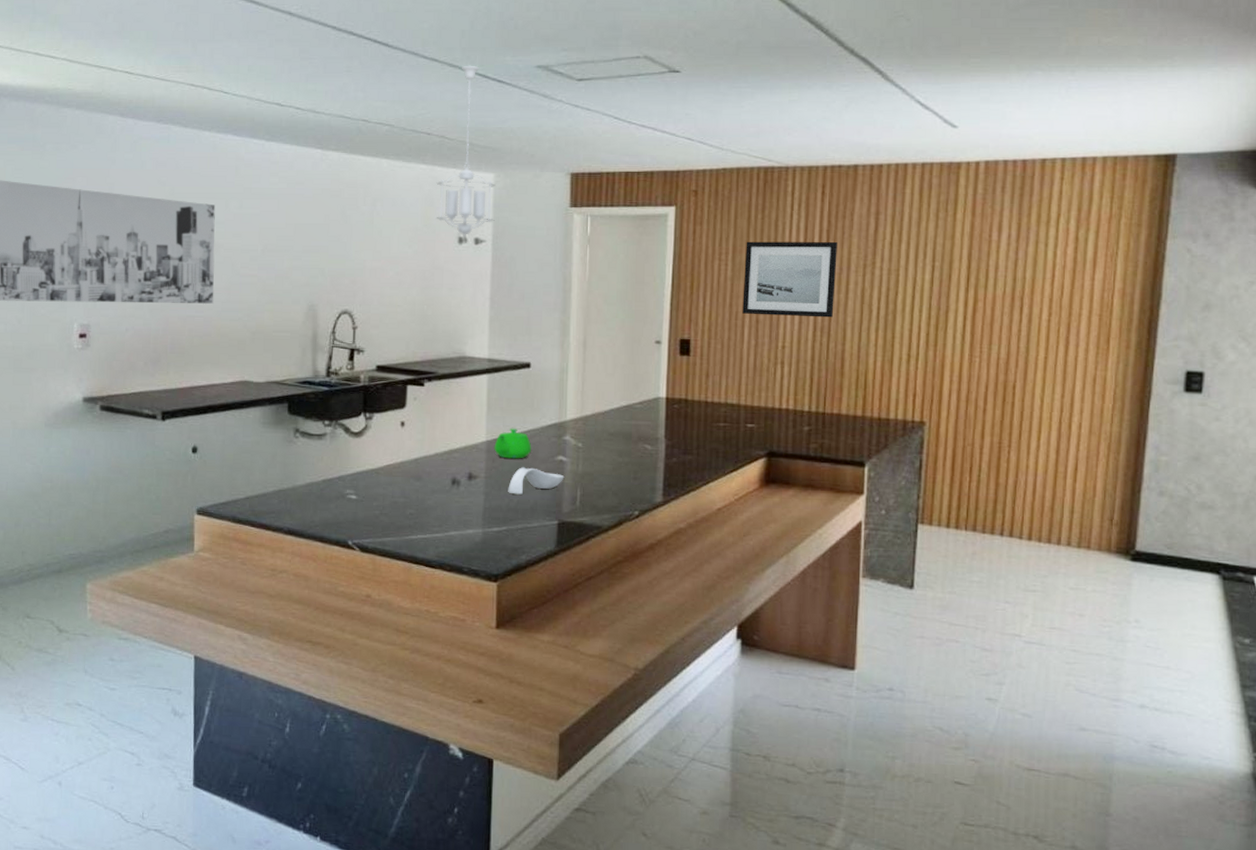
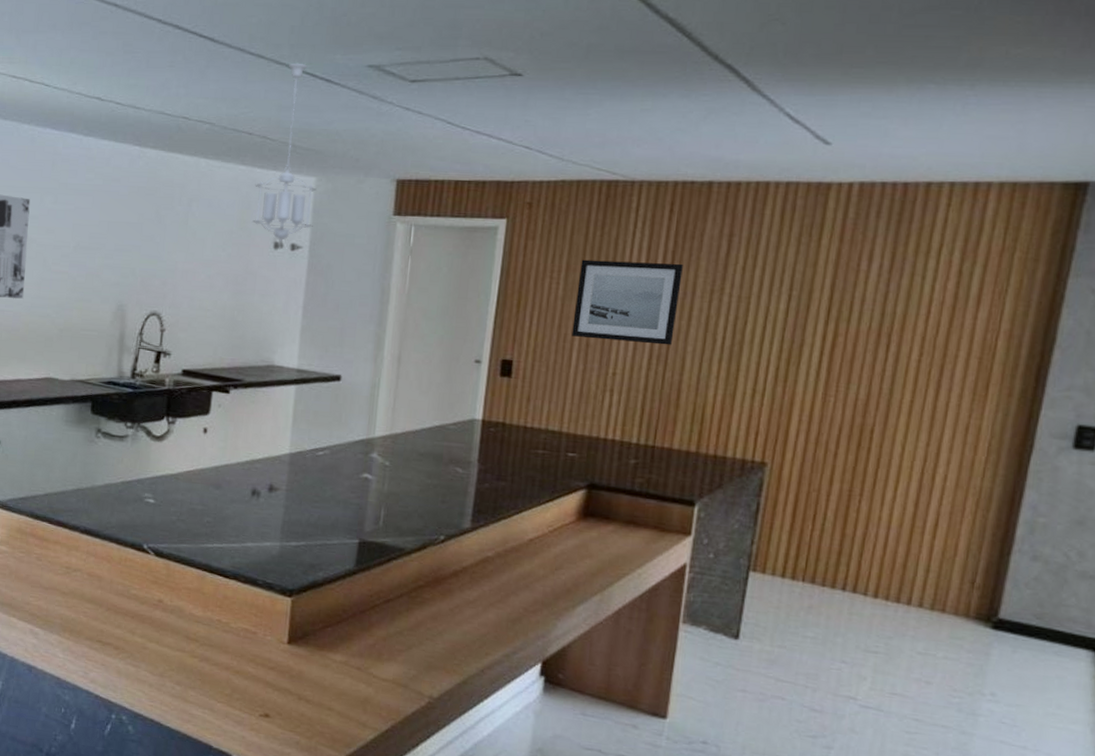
teapot: present [494,428,532,459] -> none [297,441,337,474]
spoon rest: present [508,467,565,495] -> none [309,482,369,511]

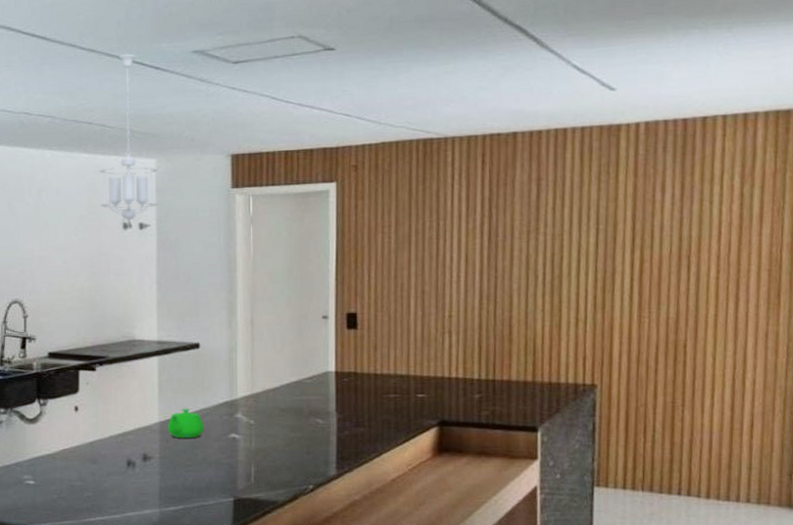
teapot: none [297,441,337,474] -> present [167,408,205,438]
wall art: present [572,259,683,345] -> none [407,209,500,286]

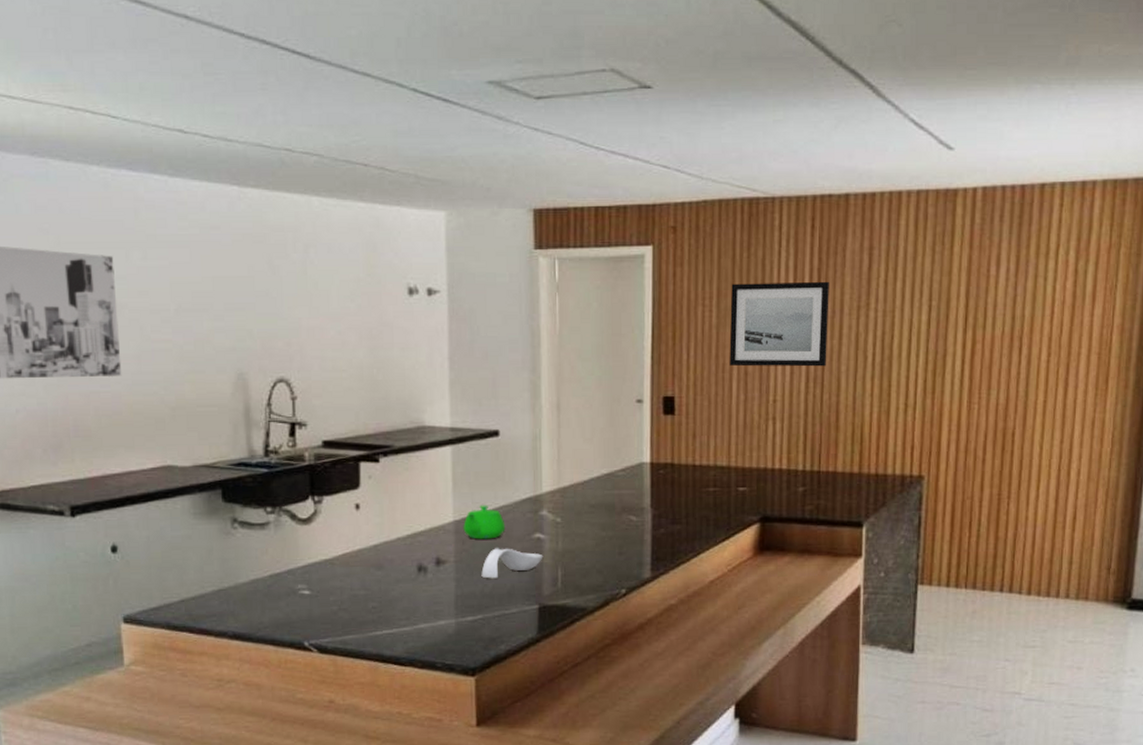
pendant light: present [99,53,158,222] -> none [378,81,449,287]
spoon rest: none [183,446,238,474] -> present [481,548,543,579]
wall art: none [407,209,500,286] -> present [729,281,829,367]

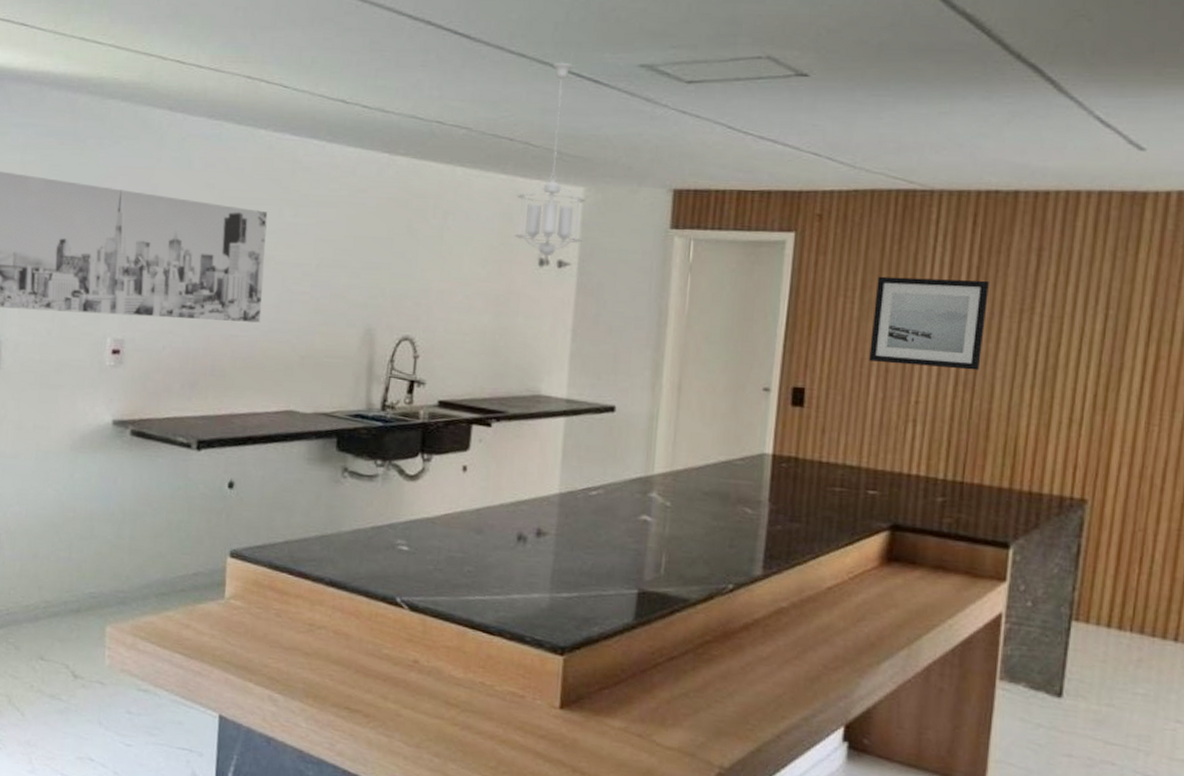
pendant light: none [378,81,449,287] -> present [515,62,585,258]
teapot: present [463,505,506,539] -> none [568,480,612,516]
spoon rest: present [481,548,543,579] -> none [581,525,648,557]

